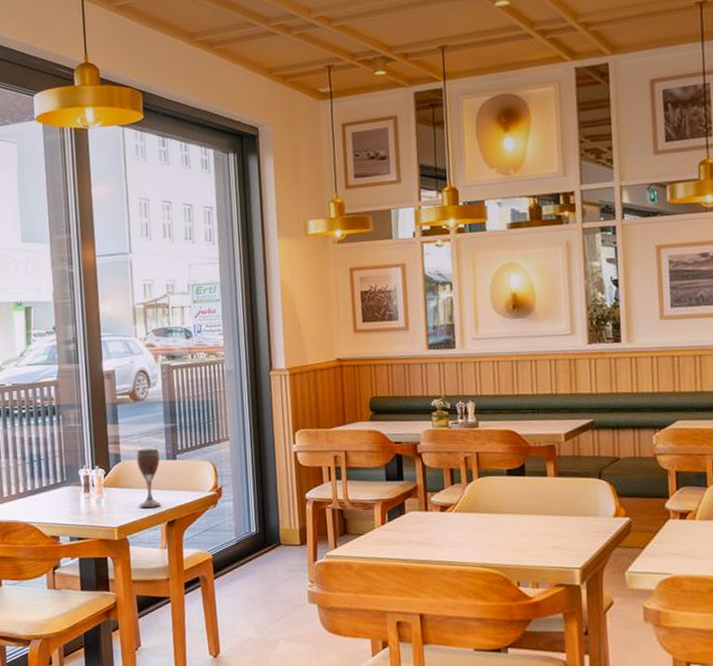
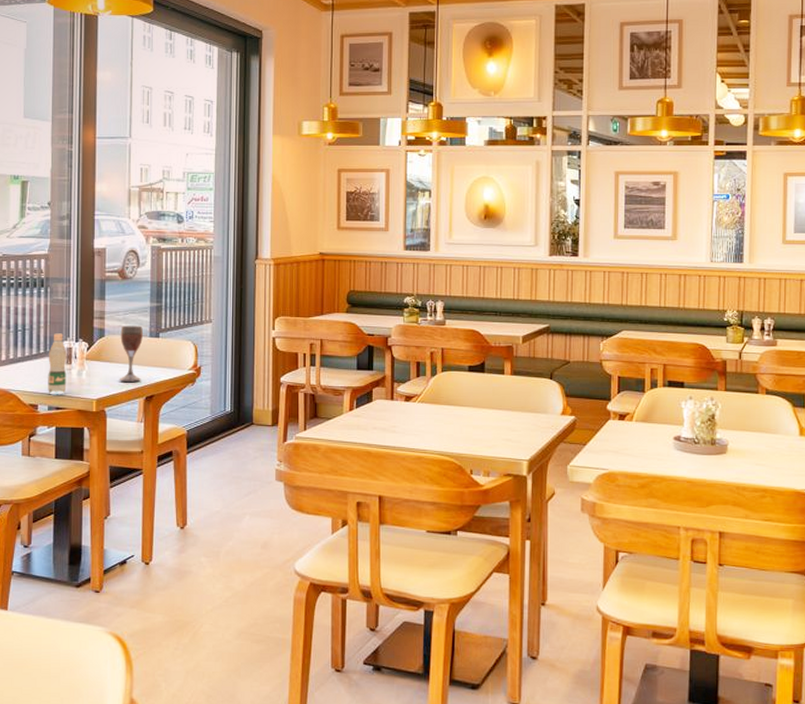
bottle: none [65,461,87,526] -> present [48,333,67,395]

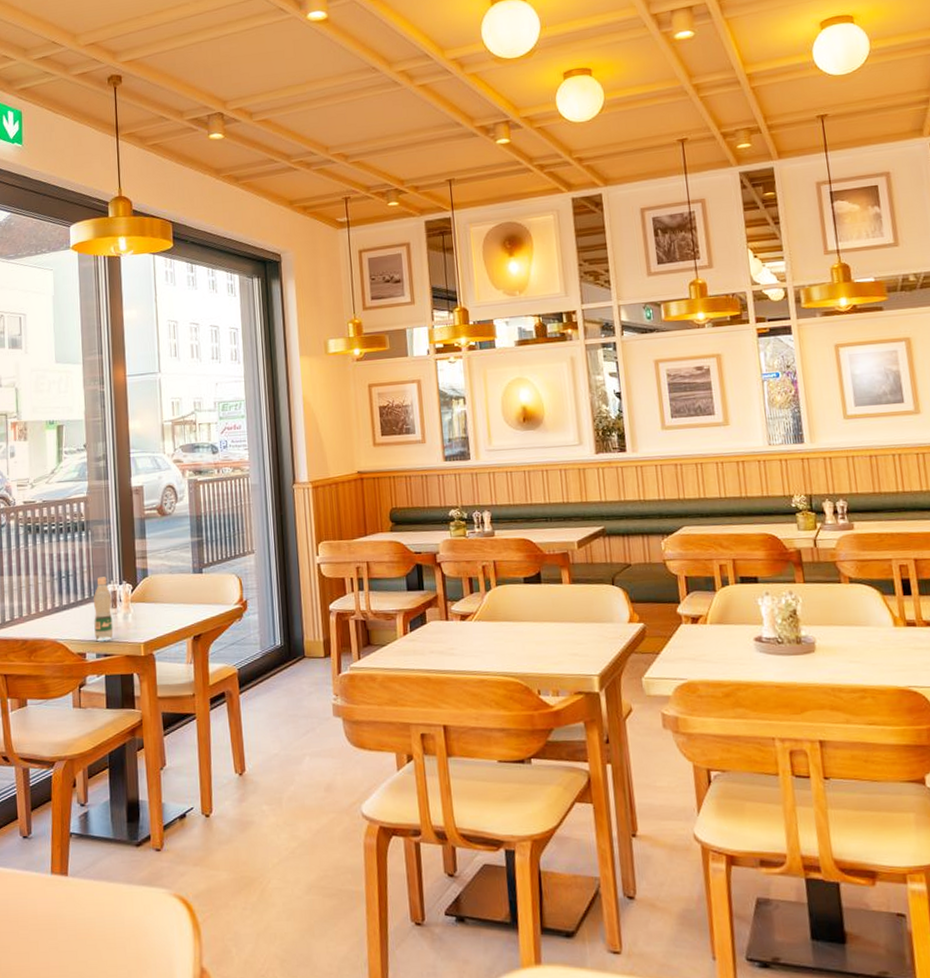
cup: present [119,325,143,382] -> none [163,562,188,622]

